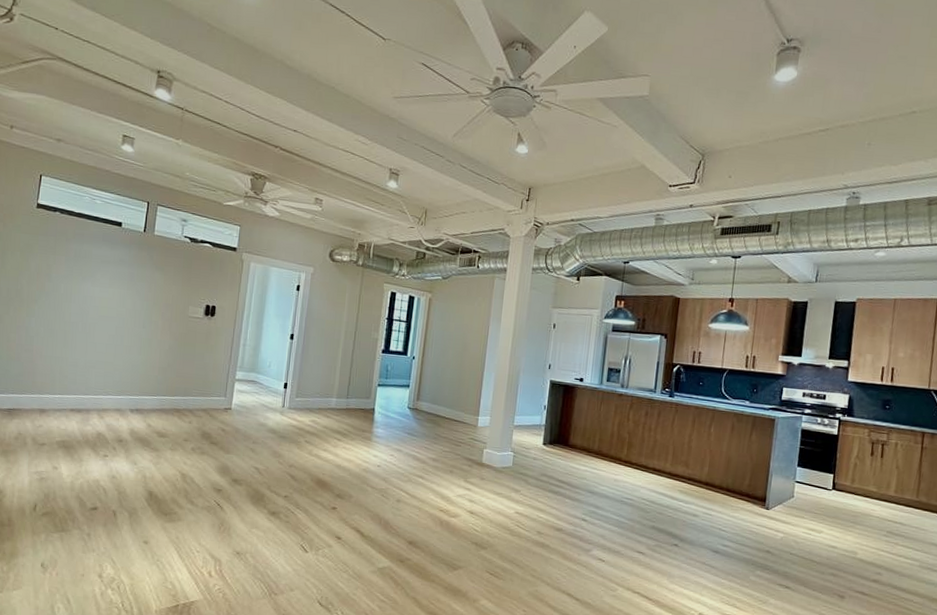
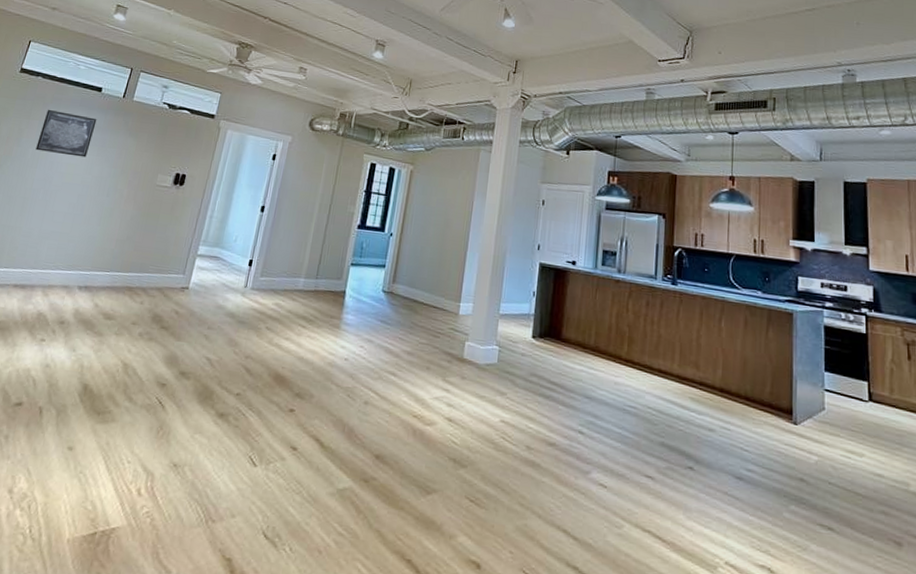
wall art: none [67,244,122,292] -> present [35,109,97,158]

